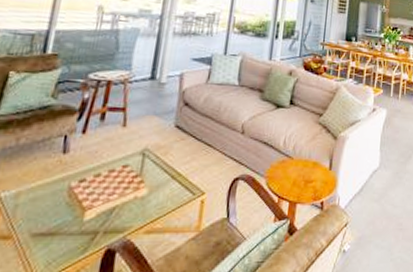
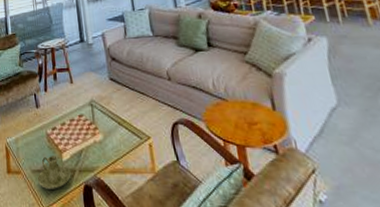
candle holder: none [36,213,92,257] -> present [37,155,71,189]

